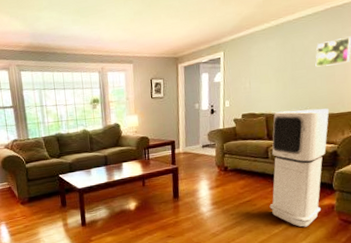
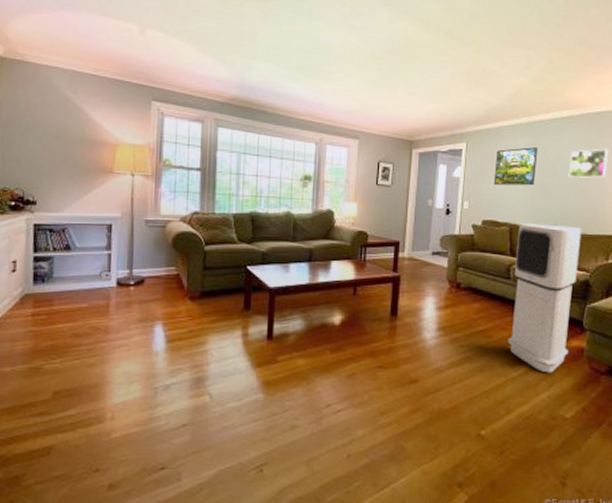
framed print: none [249,45,288,83] -> present [493,147,539,186]

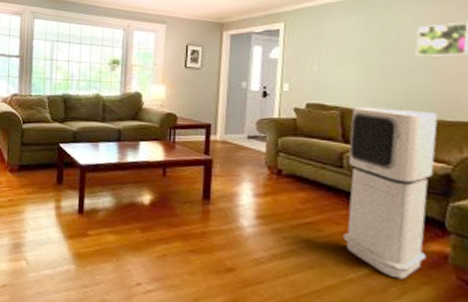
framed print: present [493,147,539,186] -> none [318,24,375,66]

